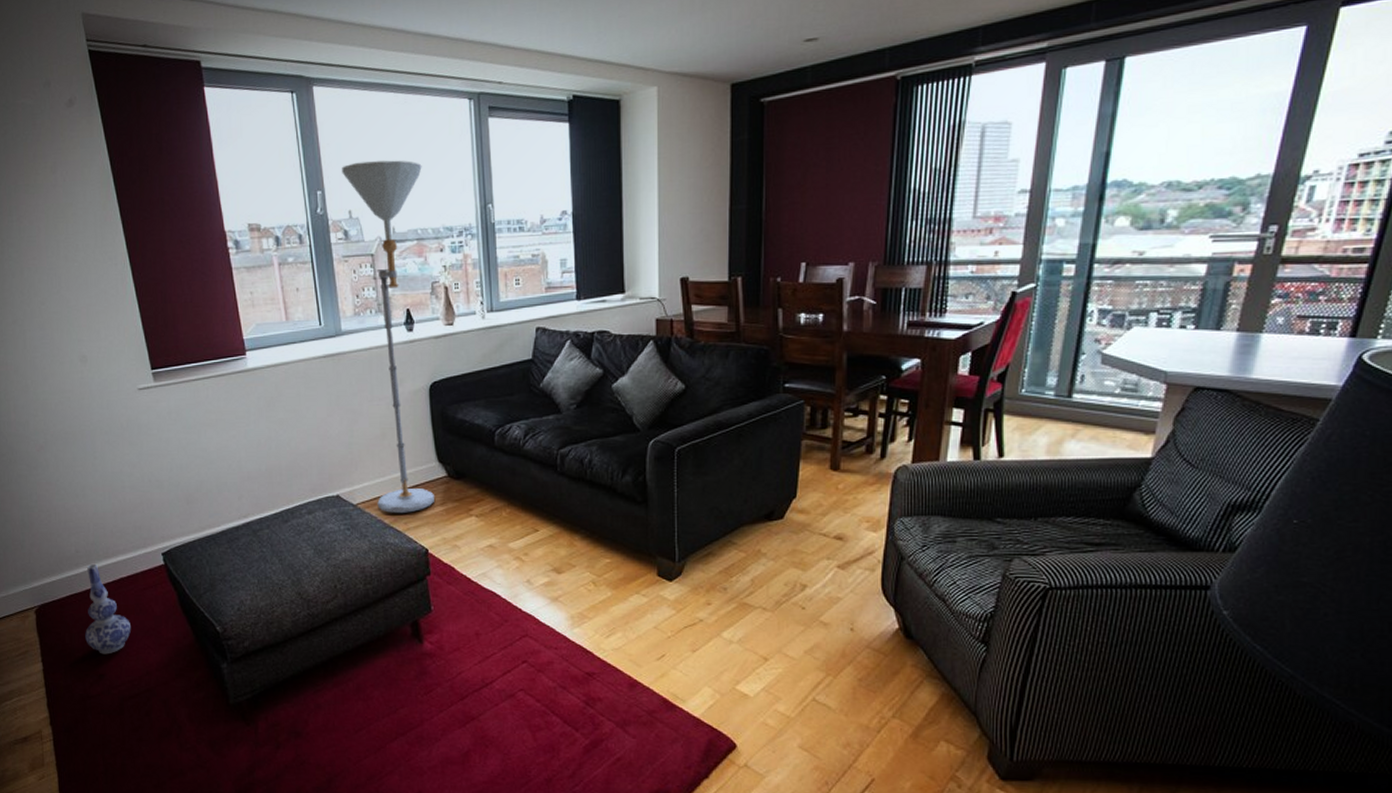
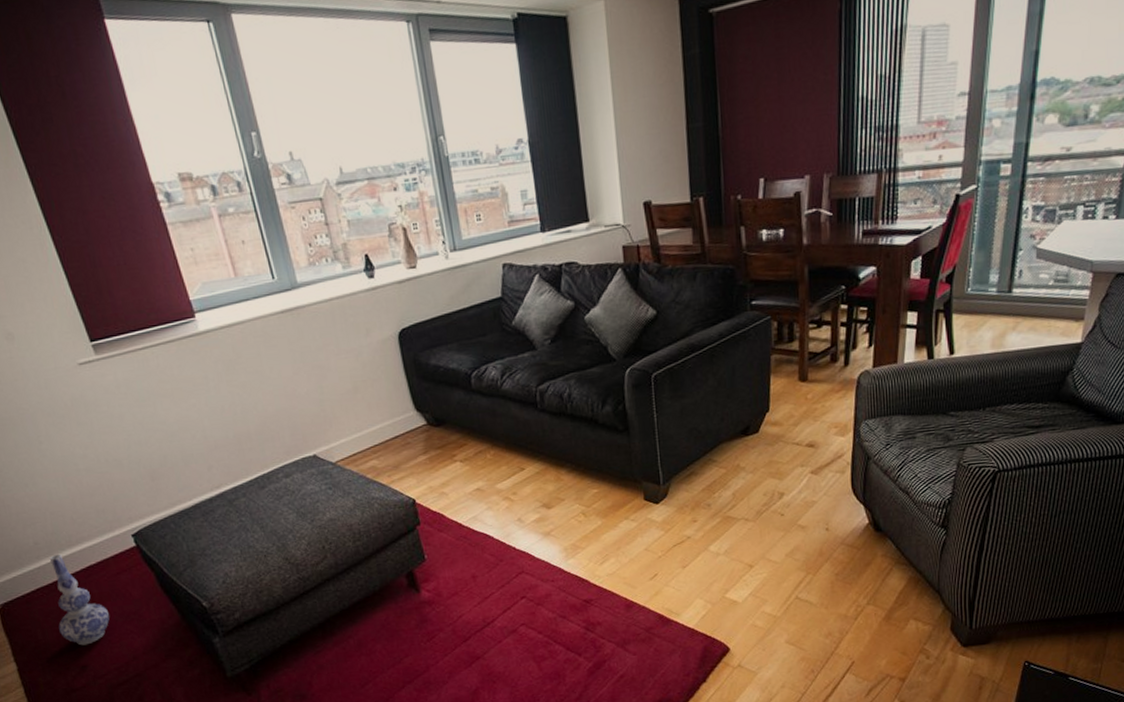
floor lamp: present [342,160,434,513] -> none [275,93,416,468]

